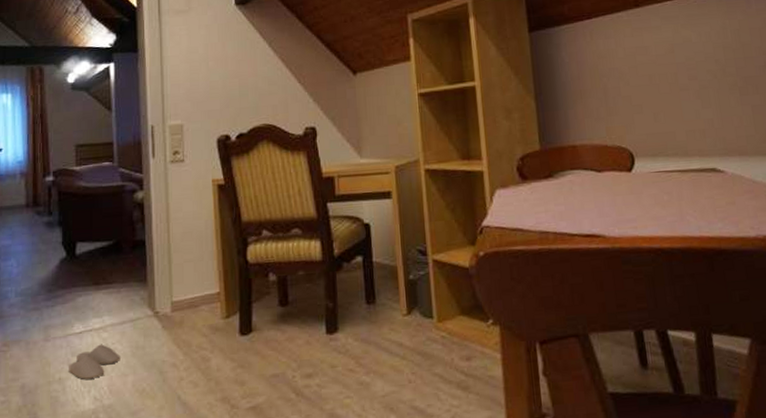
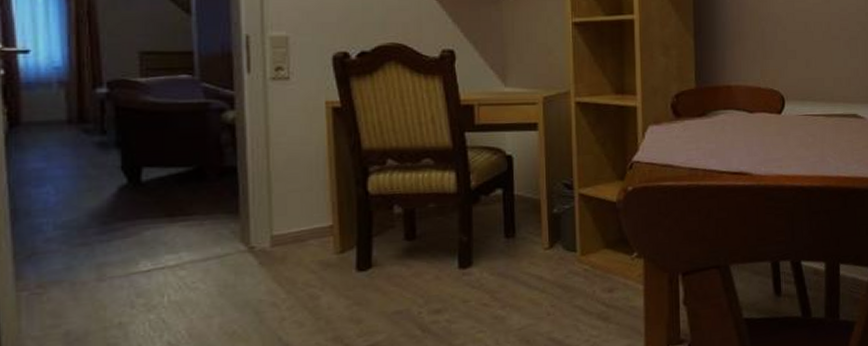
slippers: present [69,344,120,380] -> none [132,283,203,323]

